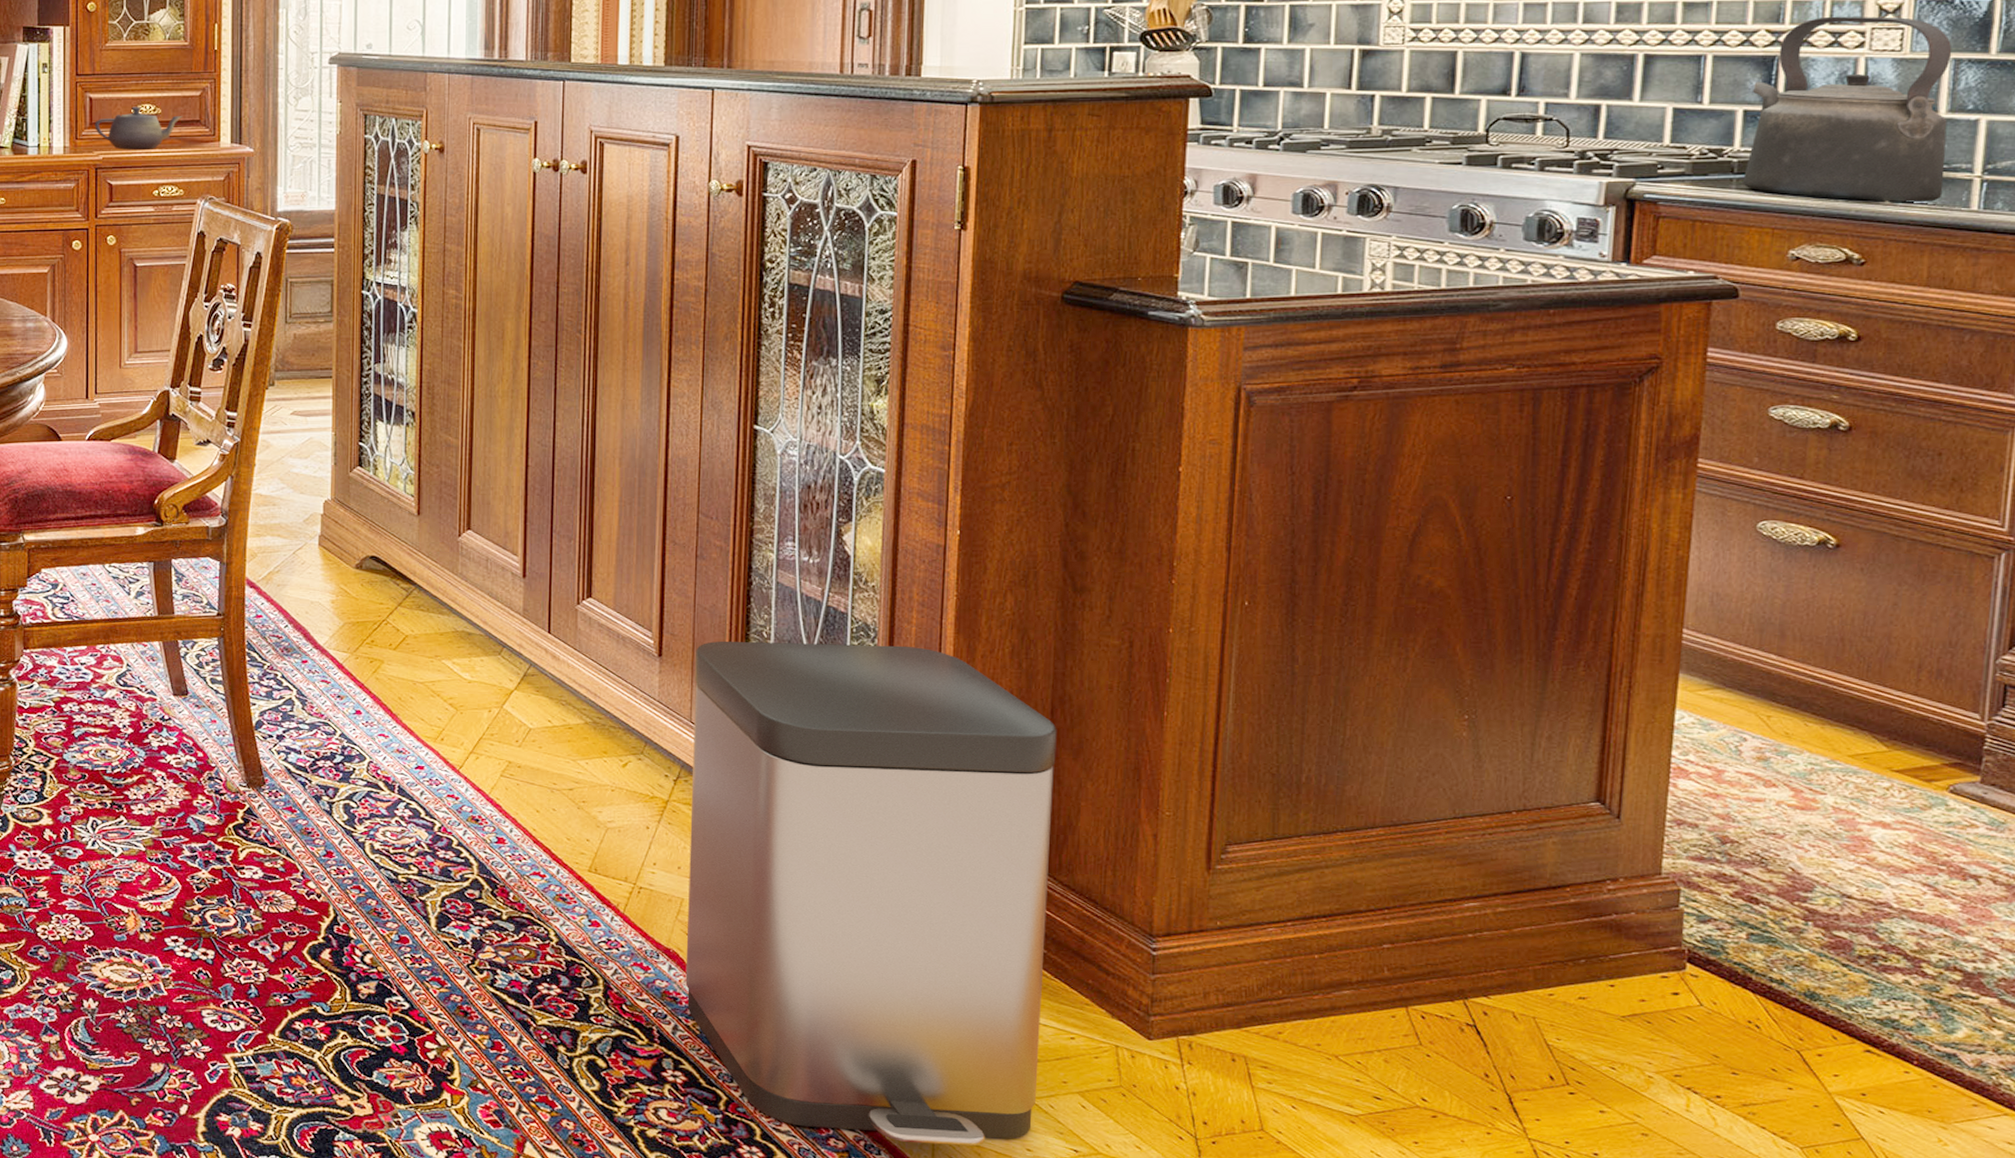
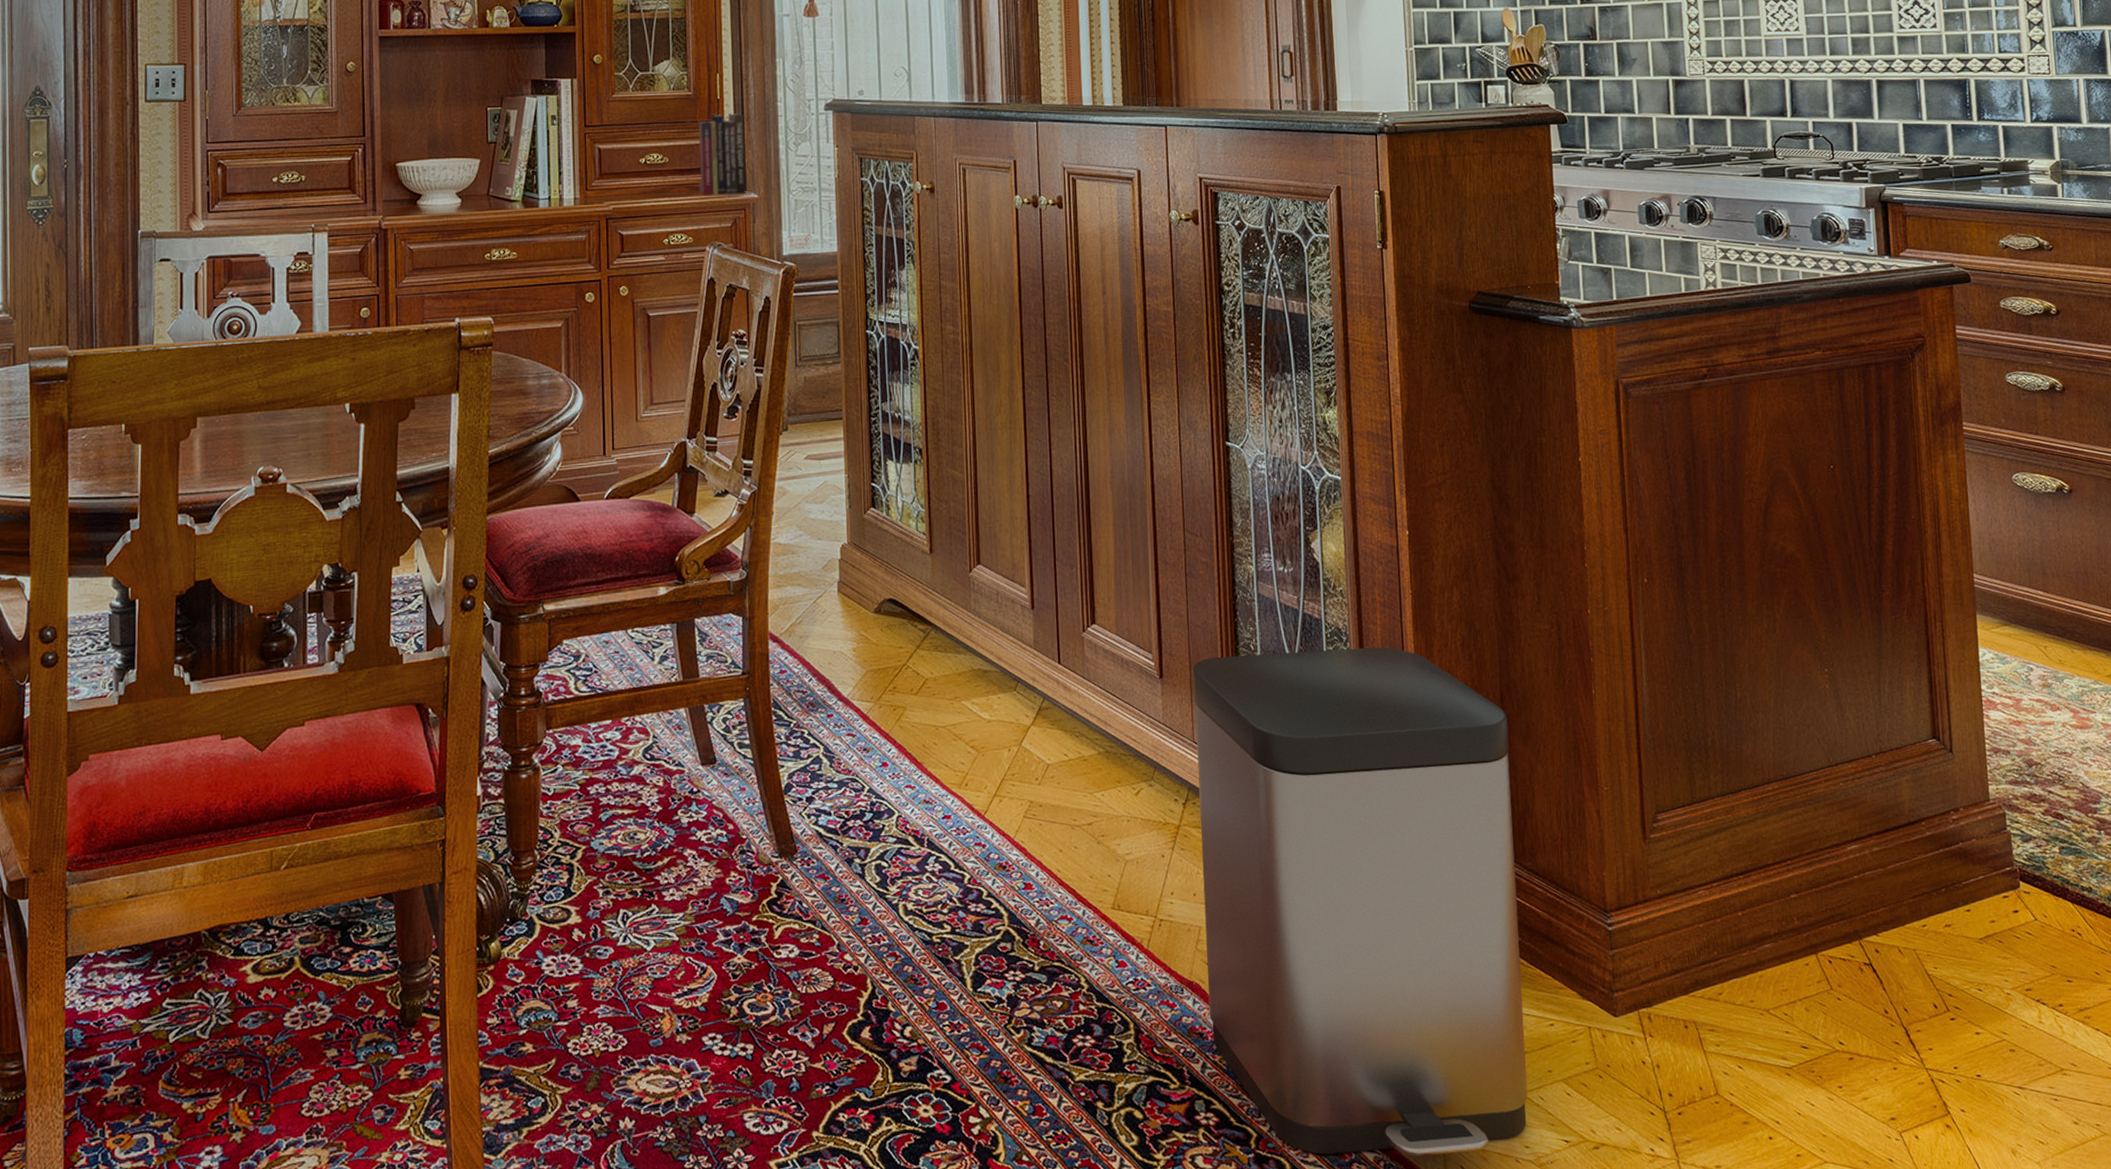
teapot: present [95,106,183,151] -> none [604,155,690,200]
books: none [191,65,242,149] -> present [698,113,746,196]
kettle: present [1743,16,1952,203] -> none [1955,46,2095,198]

